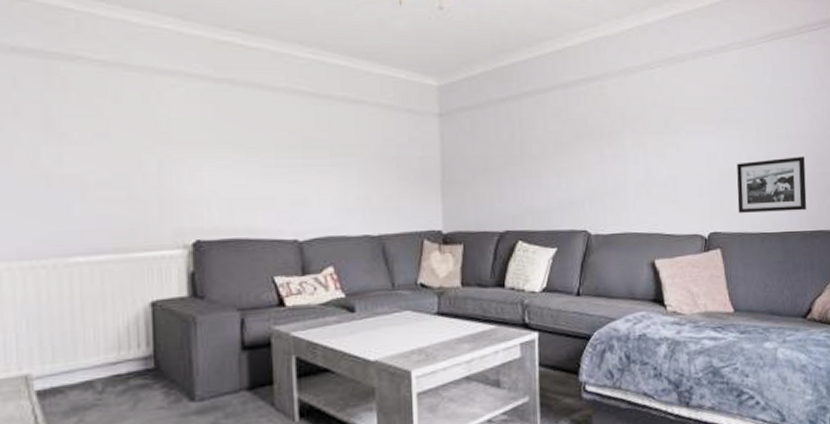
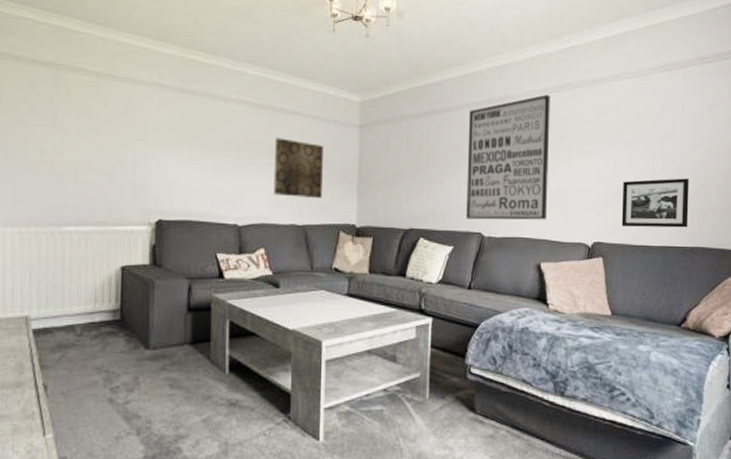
wall art: none [337,132,399,203] -> present [273,138,323,199]
wall art: none [565,70,658,216] -> present [466,94,551,220]

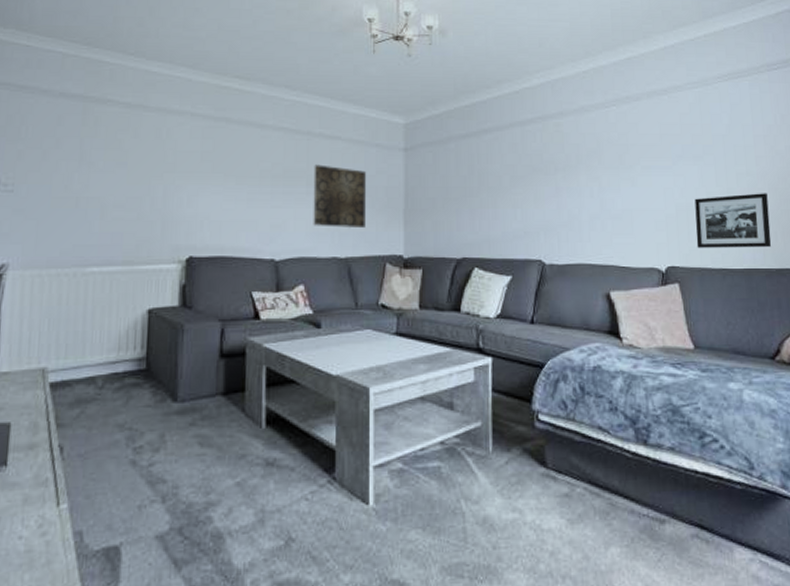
wall art: present [466,94,551,220] -> none [522,109,614,246]

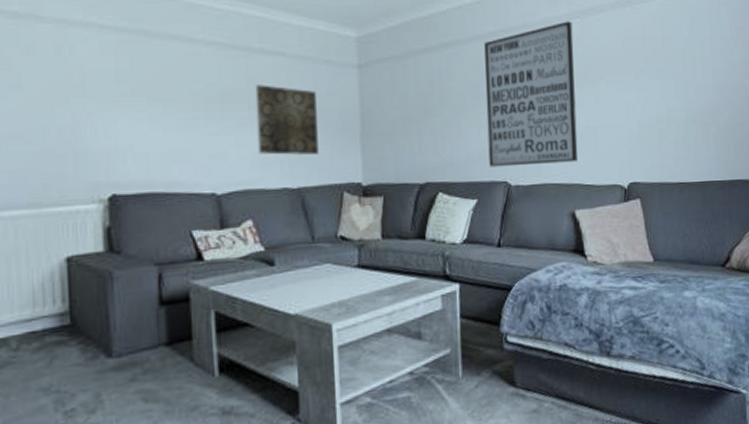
wall art: none [522,109,614,246] -> present [484,21,578,167]
picture frame: present [694,193,772,248] -> none [655,106,725,163]

